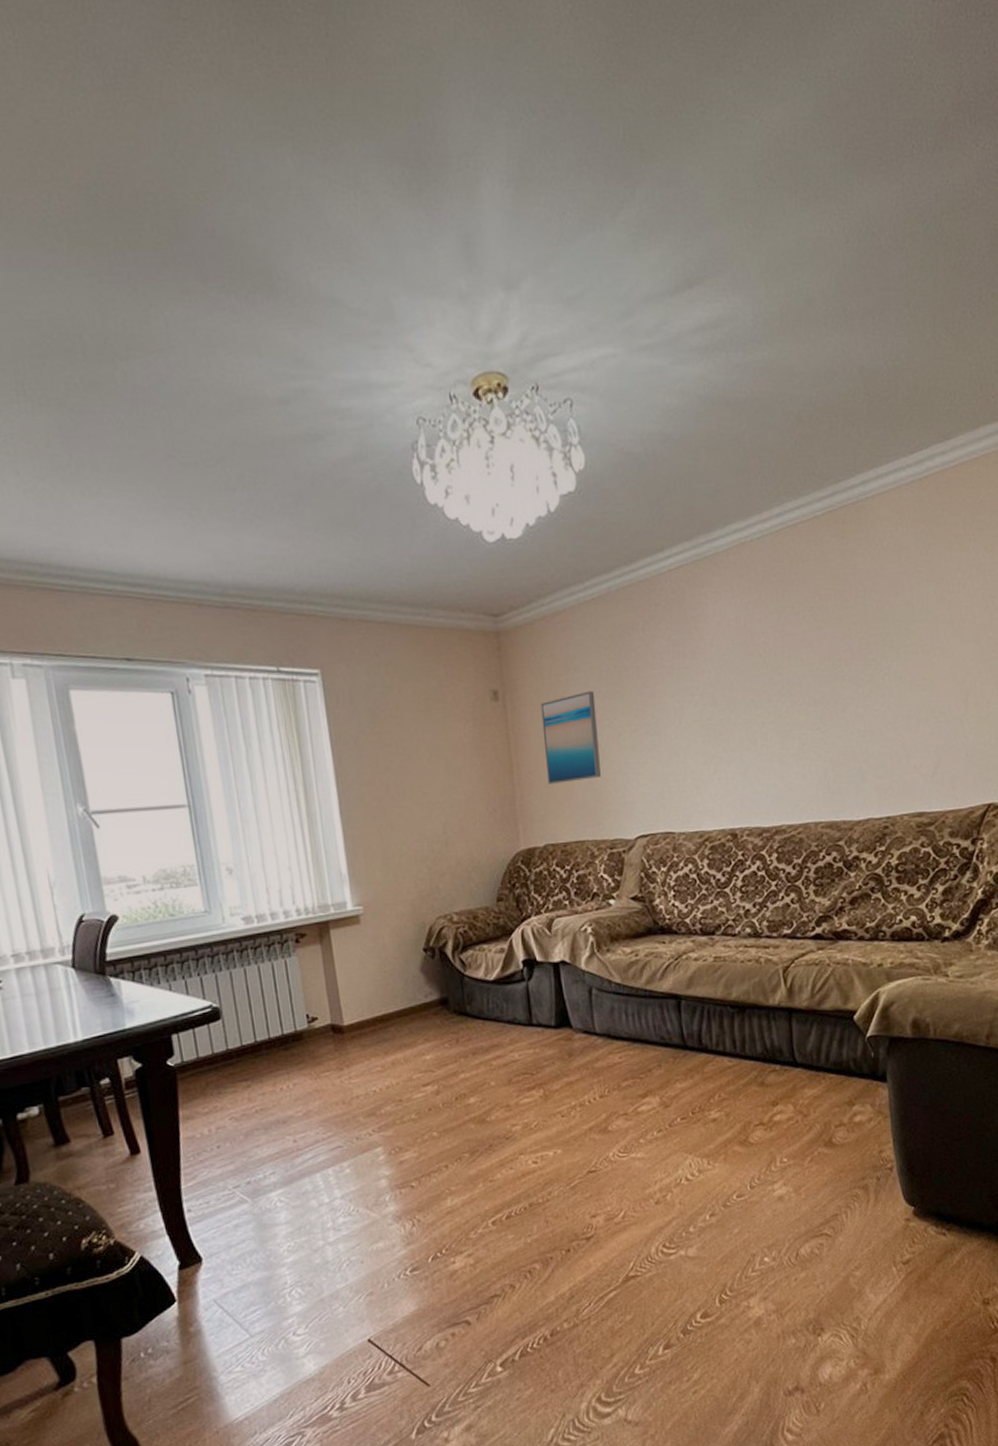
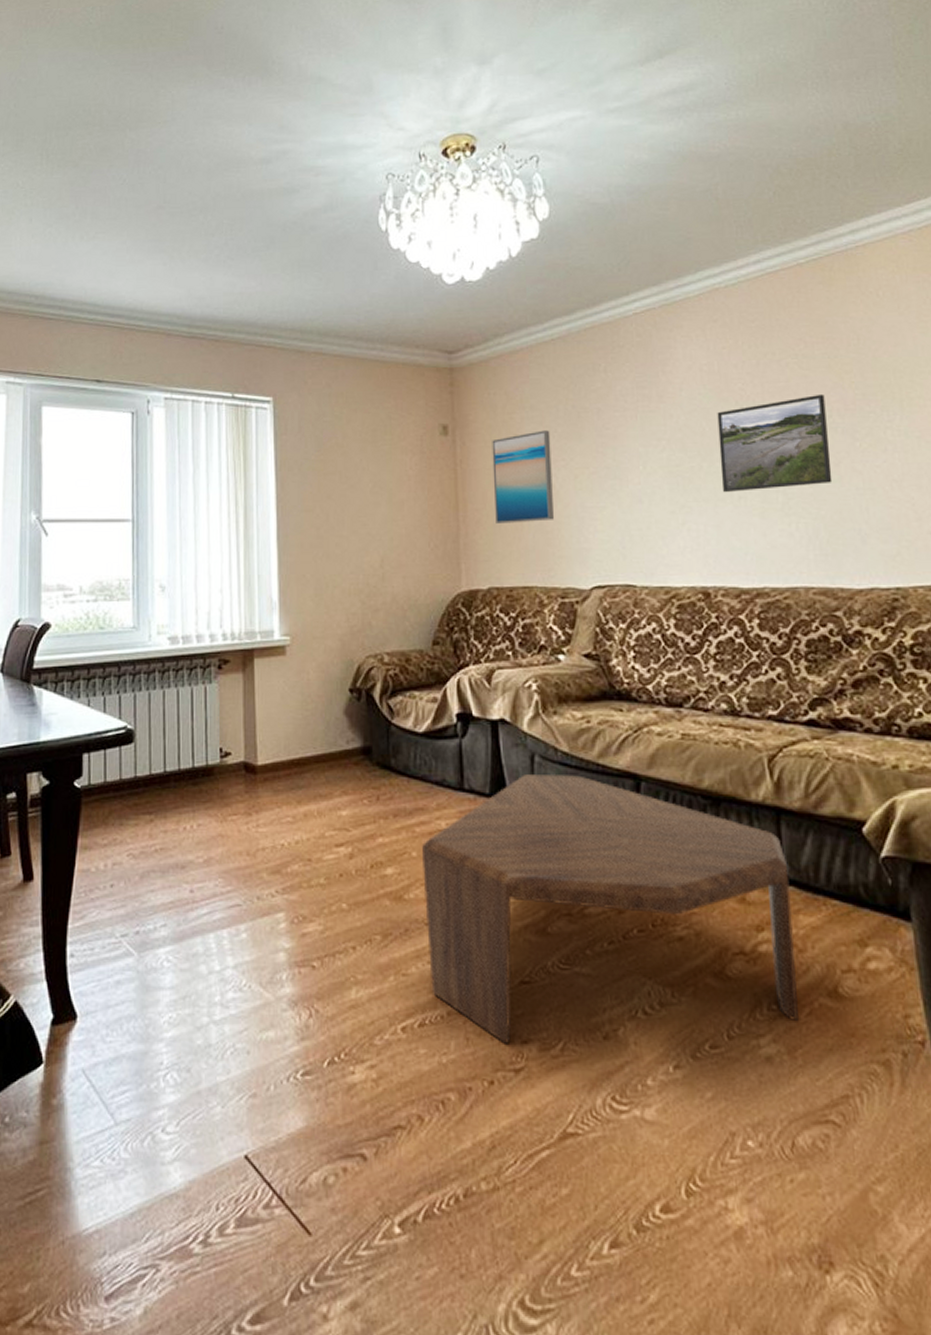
coffee table: none [499,1001,803,1221] -> present [422,773,799,1044]
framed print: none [743,644,839,742] -> present [717,393,833,493]

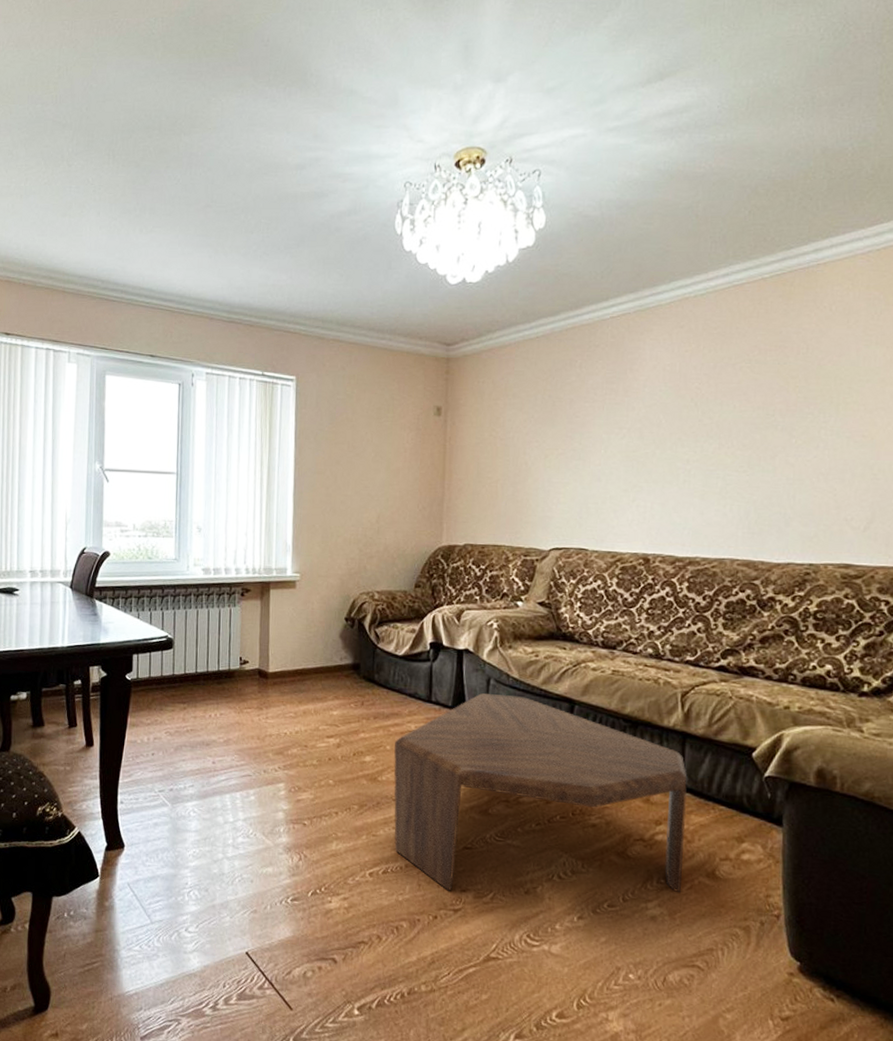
wall art: present [492,430,554,524] -> none [475,415,528,493]
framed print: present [717,393,833,493] -> none [670,395,770,477]

